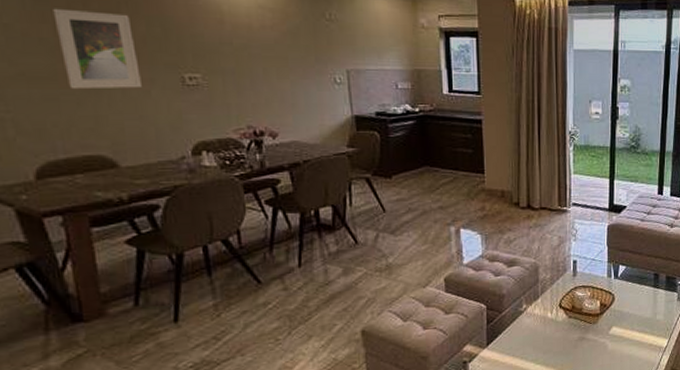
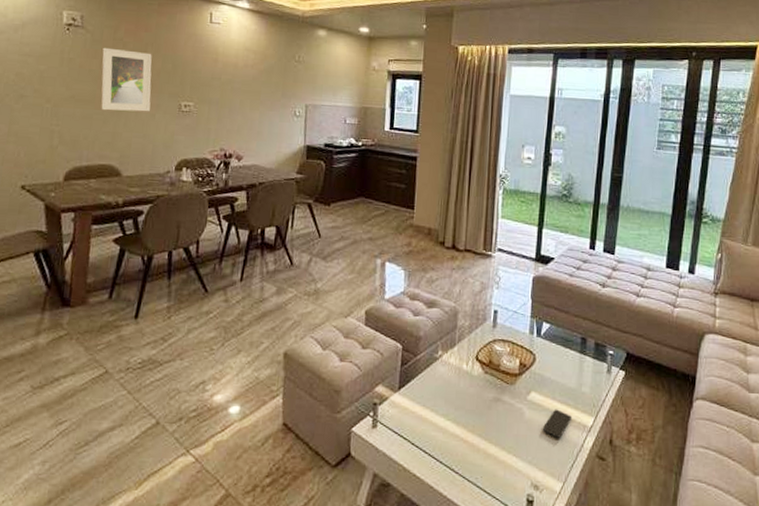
smartphone: none [624,337,649,361] -> present [542,409,572,438]

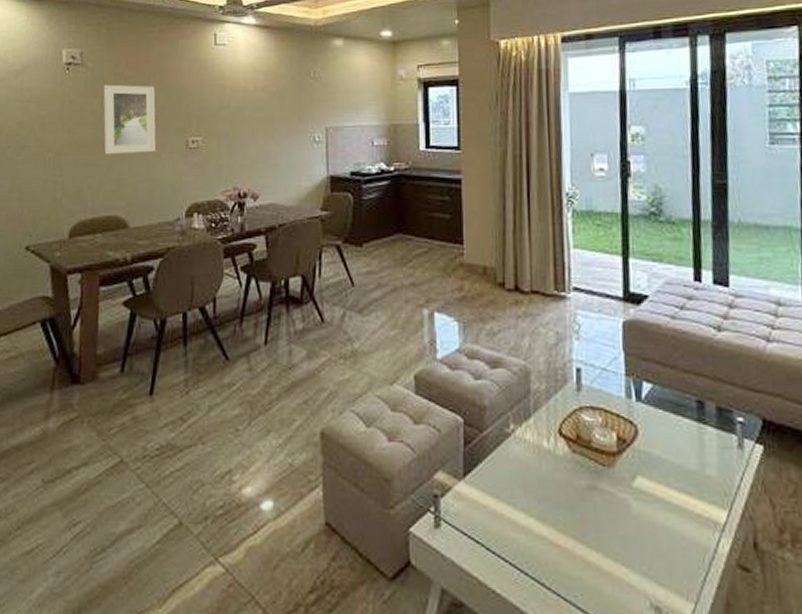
smartphone: present [542,409,572,438] -> none [657,499,696,540]

